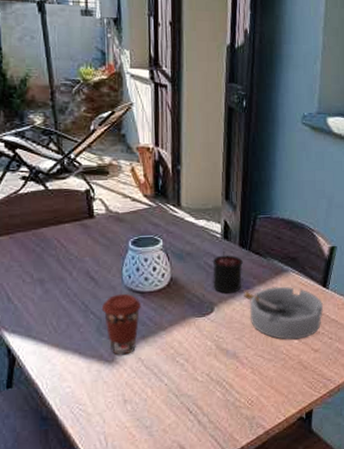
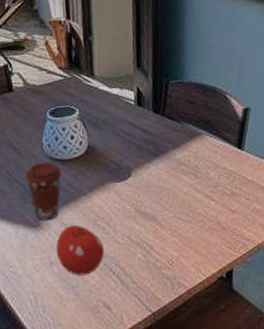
fruit: none [131,361,182,415] -> present [56,225,105,276]
candle: present [212,251,243,293] -> none [127,118,157,159]
ashtray: present [244,286,324,340] -> none [159,149,240,201]

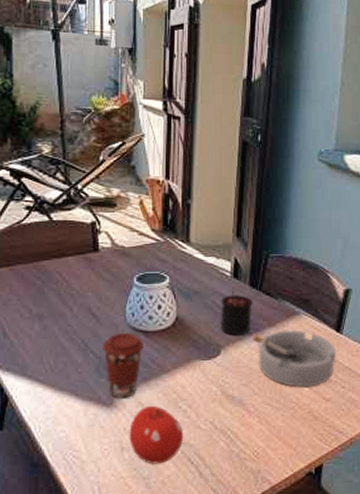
candle: none [127,118,157,159] -> present [220,291,253,336]
ashtray: none [159,149,240,201] -> present [253,330,337,387]

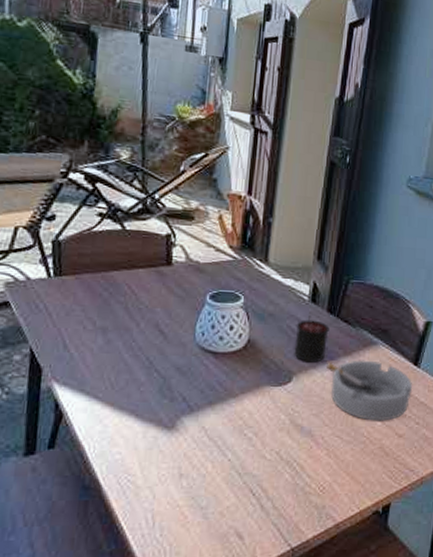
coffee cup: present [102,332,144,399] -> none [167,352,212,422]
fruit: present [129,406,184,464] -> none [189,432,248,494]

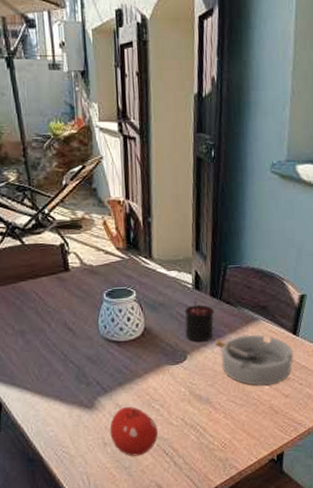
fruit: none [189,432,248,494] -> present [109,407,158,456]

